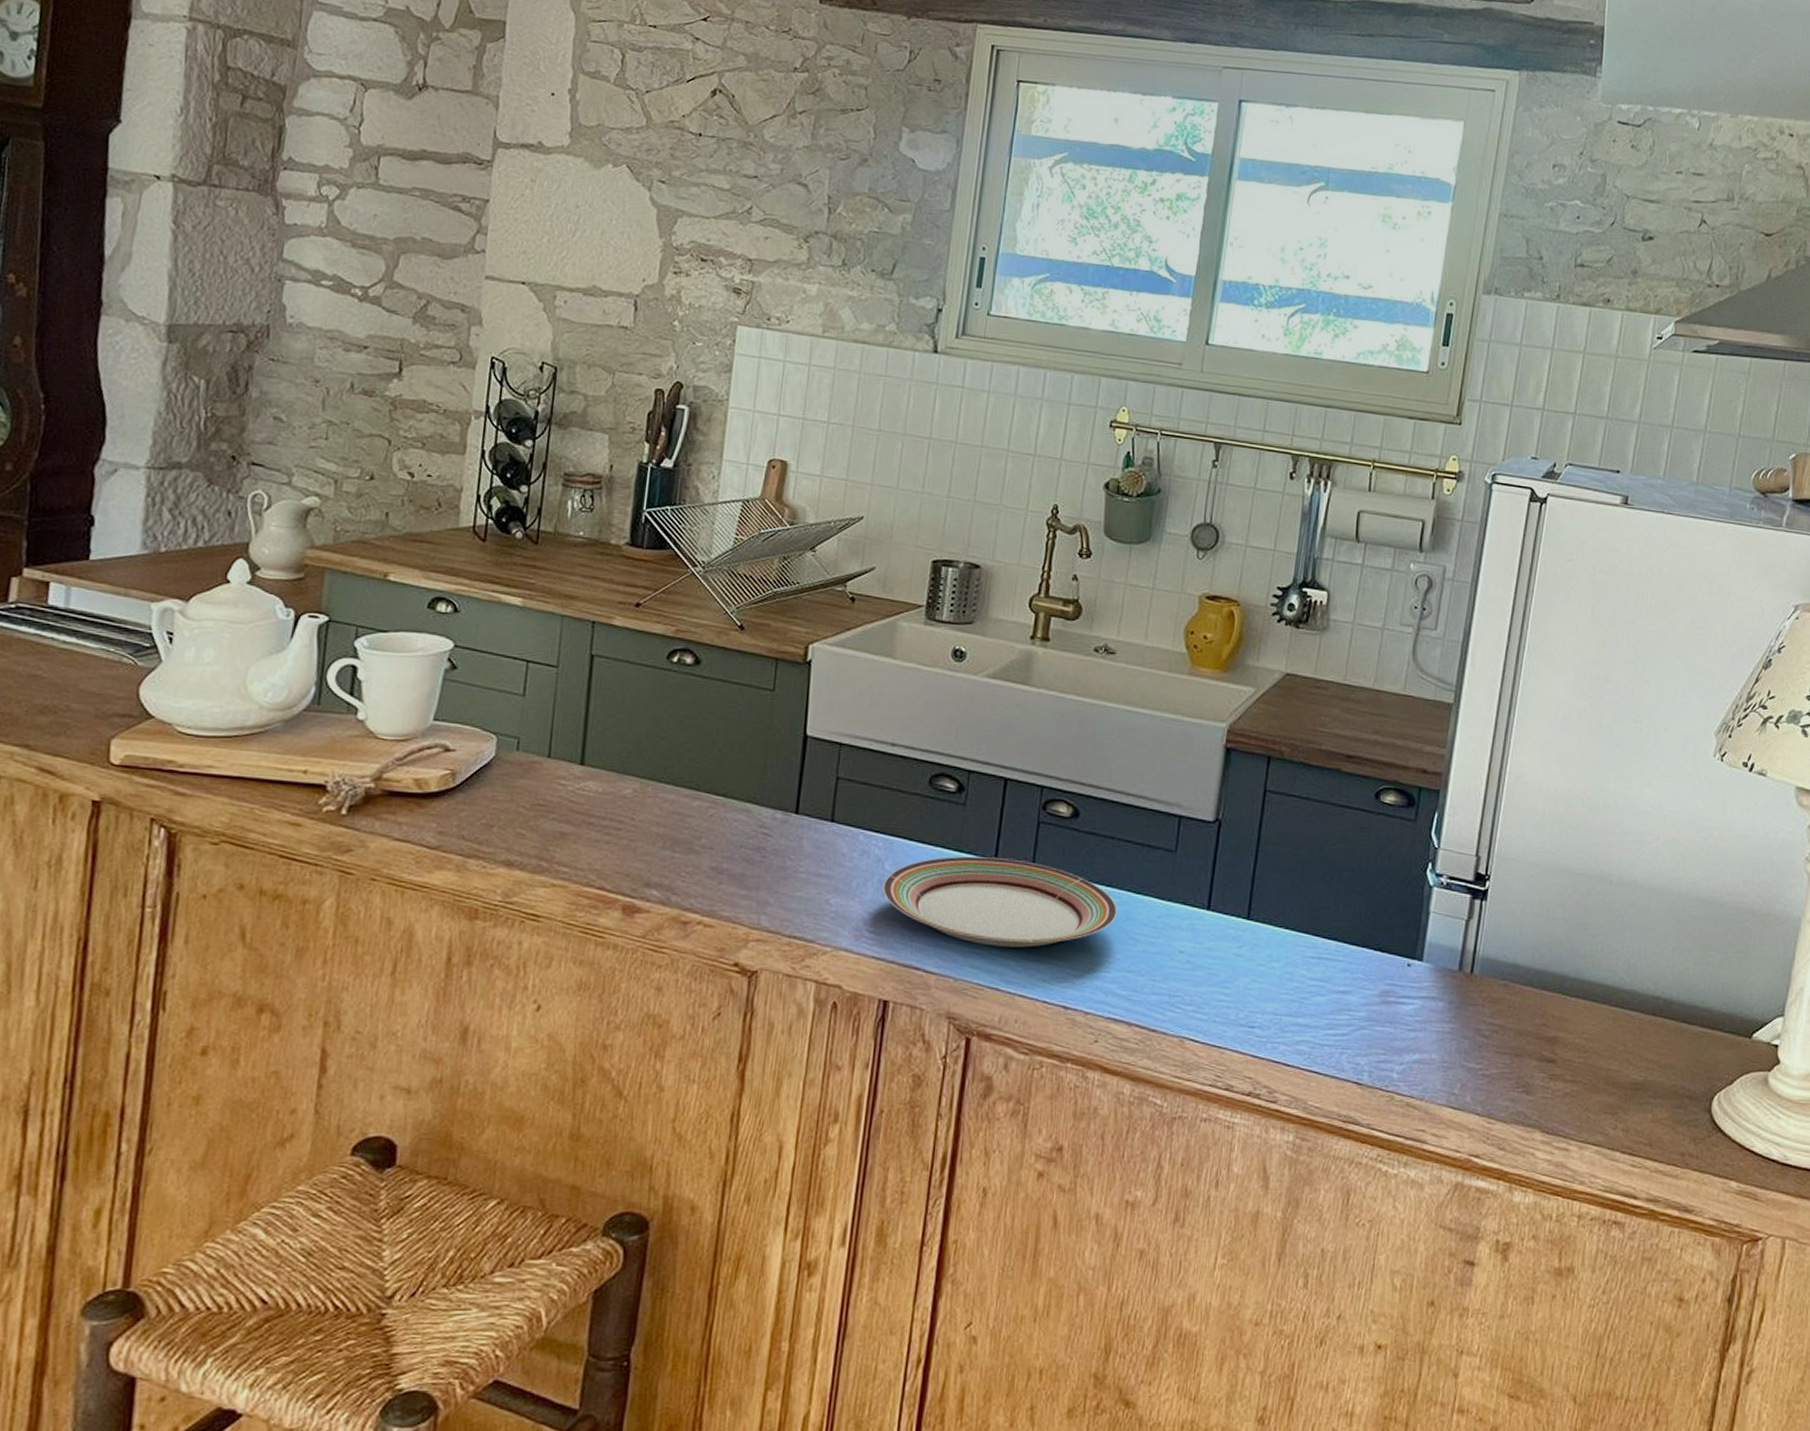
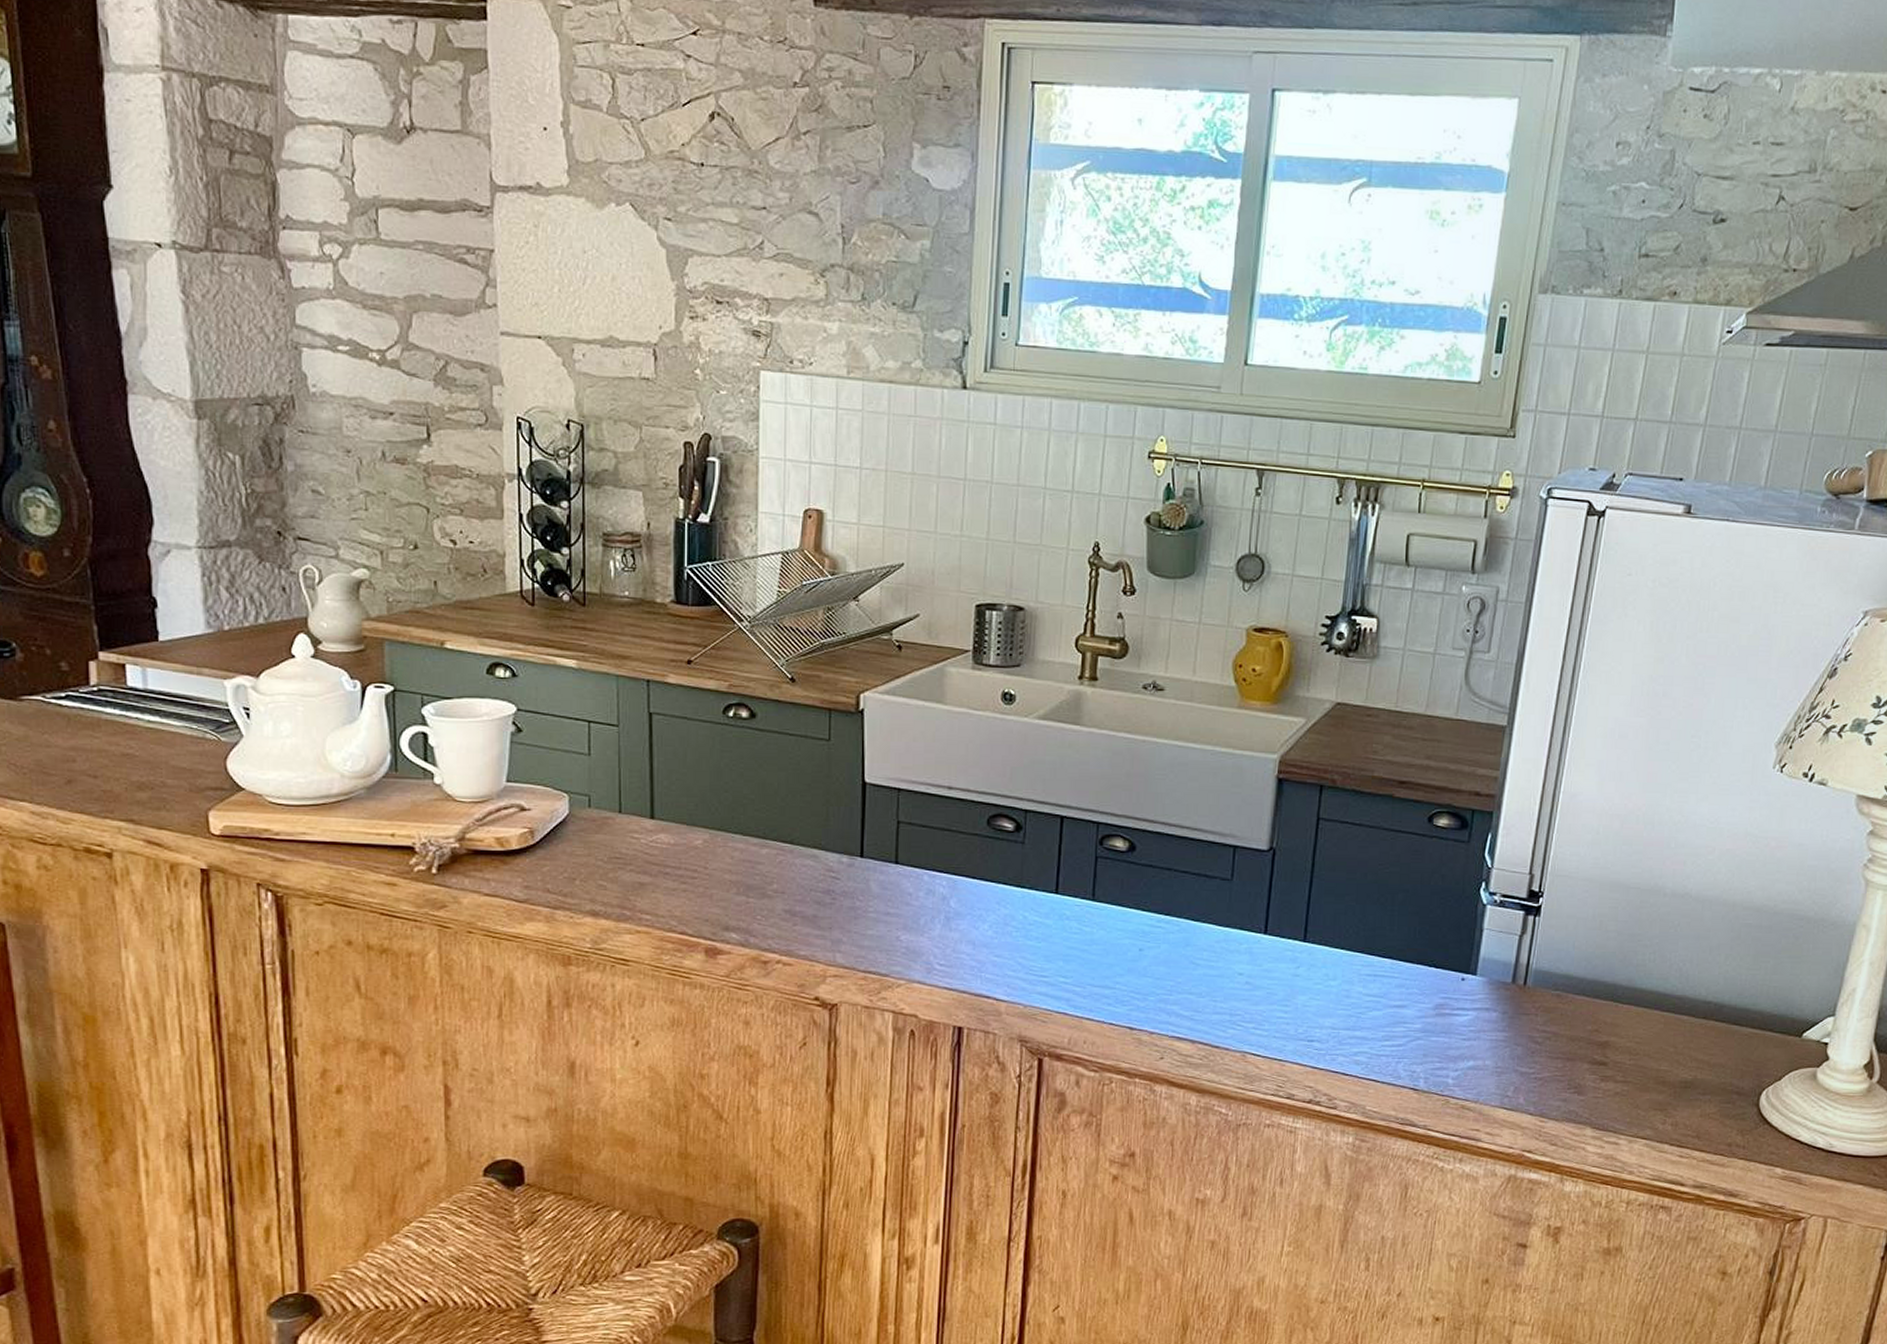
plate: present [882,856,1118,948] -> none [949,891,1177,975]

